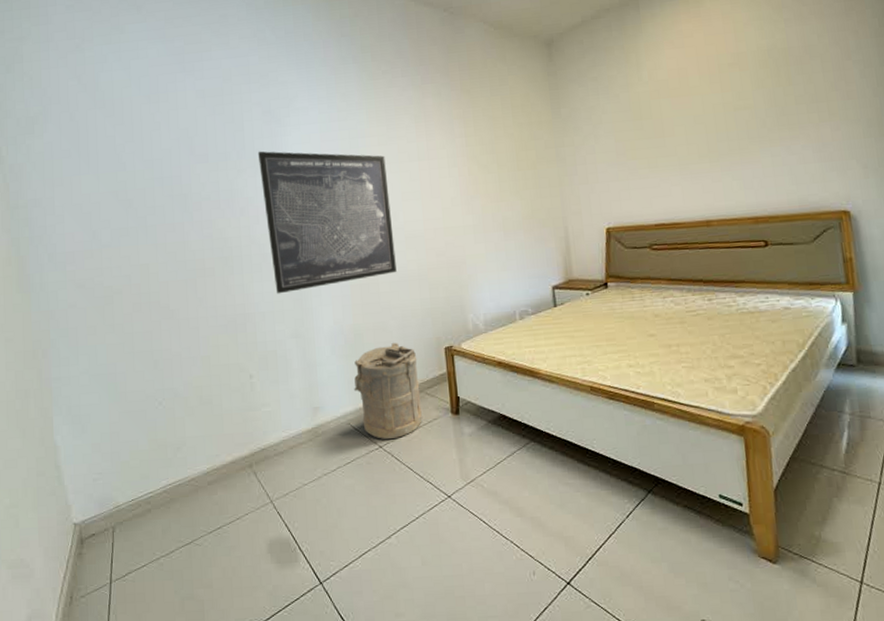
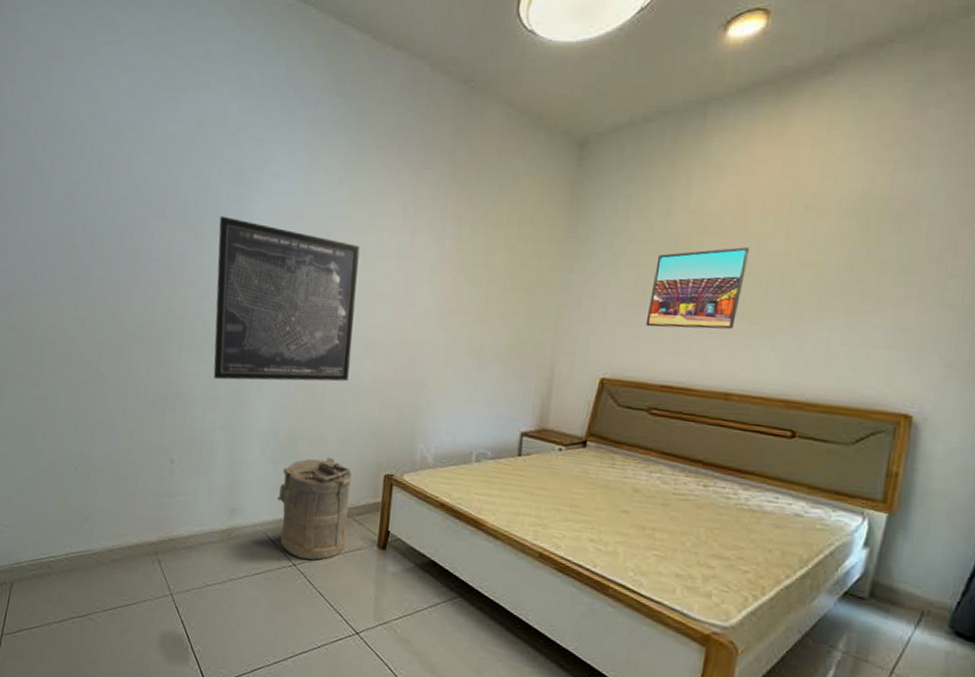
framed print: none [628,103,700,179] -> present [645,247,750,330]

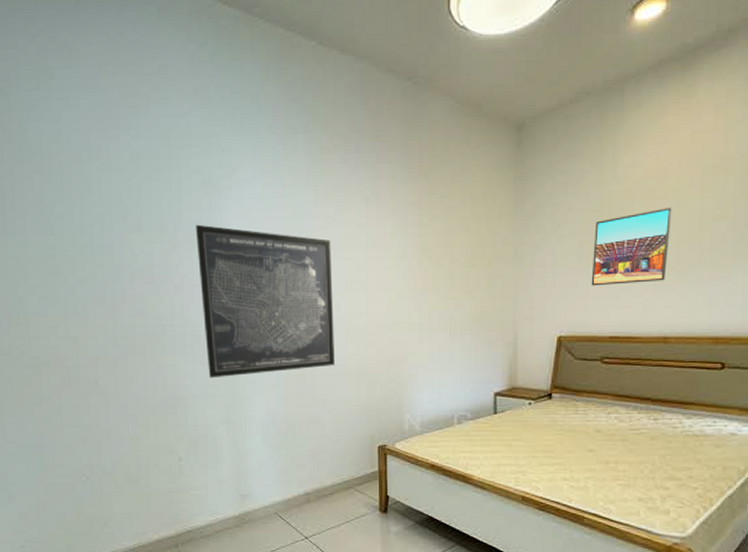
laundry hamper: present [277,458,352,560] -> none [283,437,350,531]

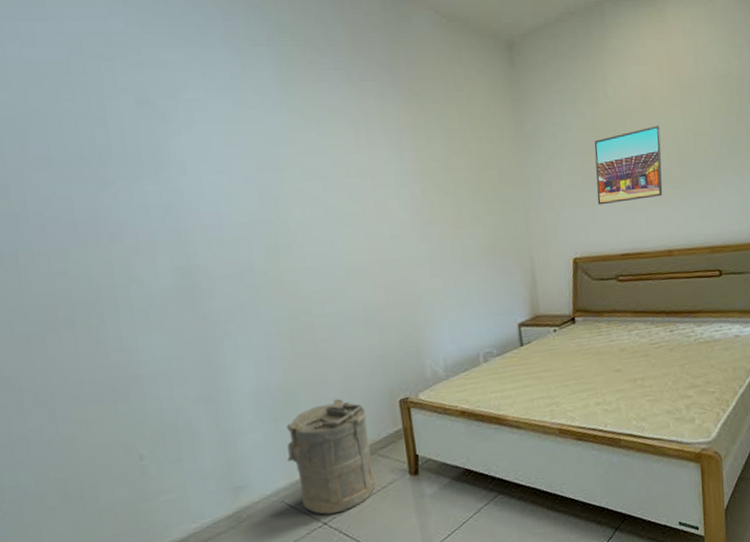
wall art: present [195,224,335,378] -> none [131,155,337,348]
laundry hamper: none [283,437,350,531] -> present [287,399,375,515]

